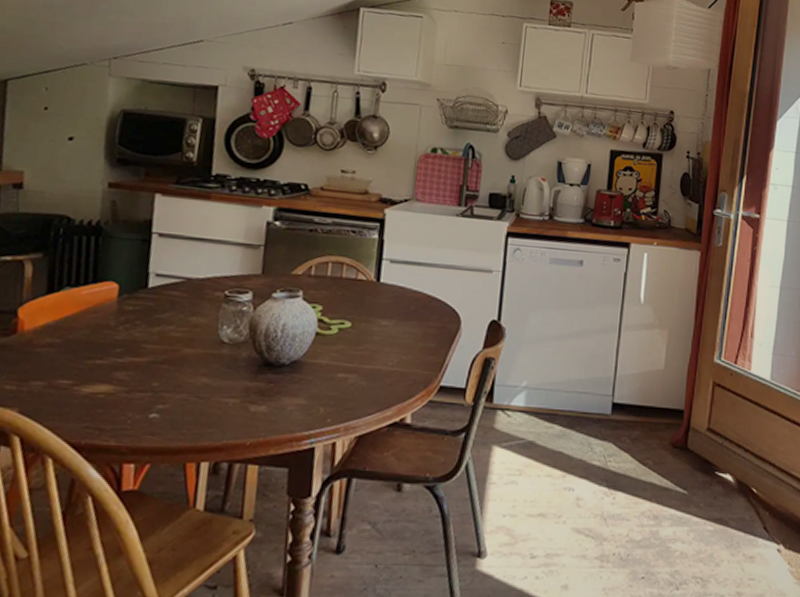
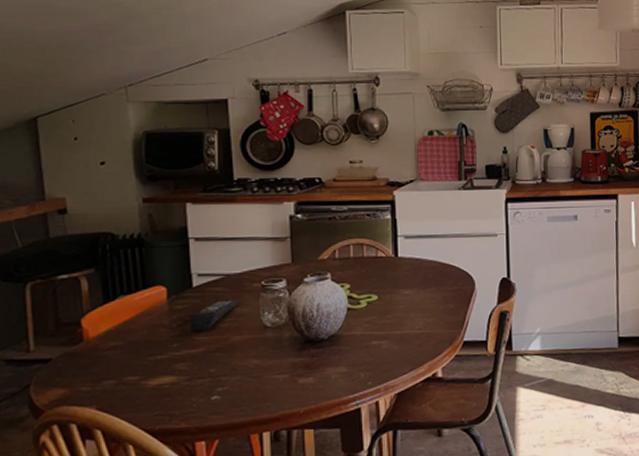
remote control: none [137,306,196,338] -> present [189,299,238,331]

